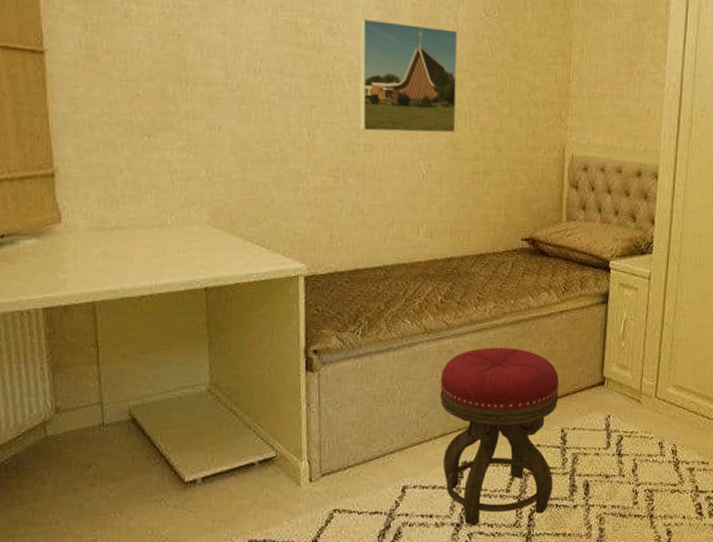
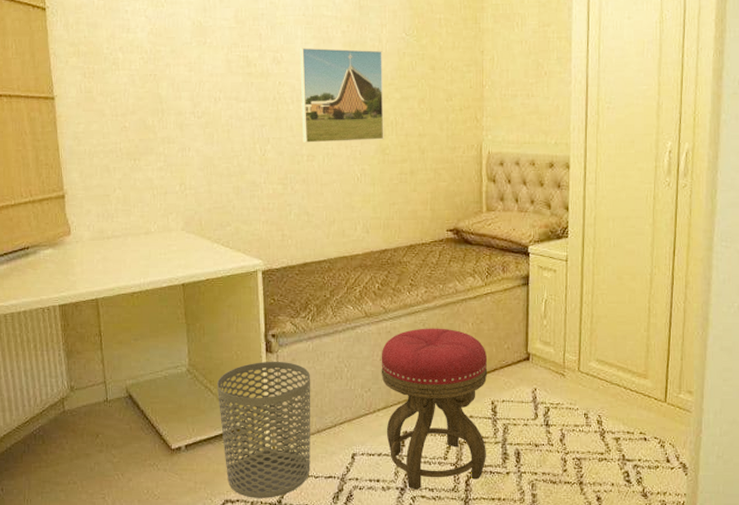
waste bin: none [243,380,358,538] -> present [216,361,311,498]

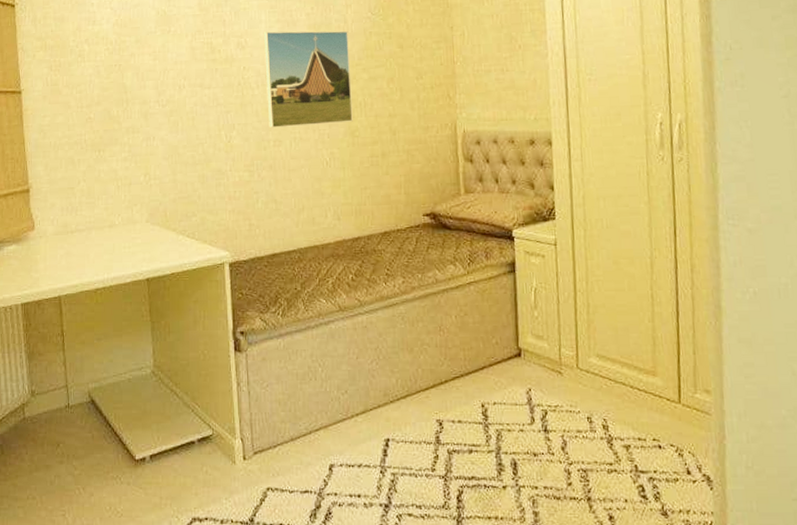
waste bin: present [216,361,311,498] -> none [182,360,285,516]
stool: present [381,328,488,490] -> none [357,321,479,507]

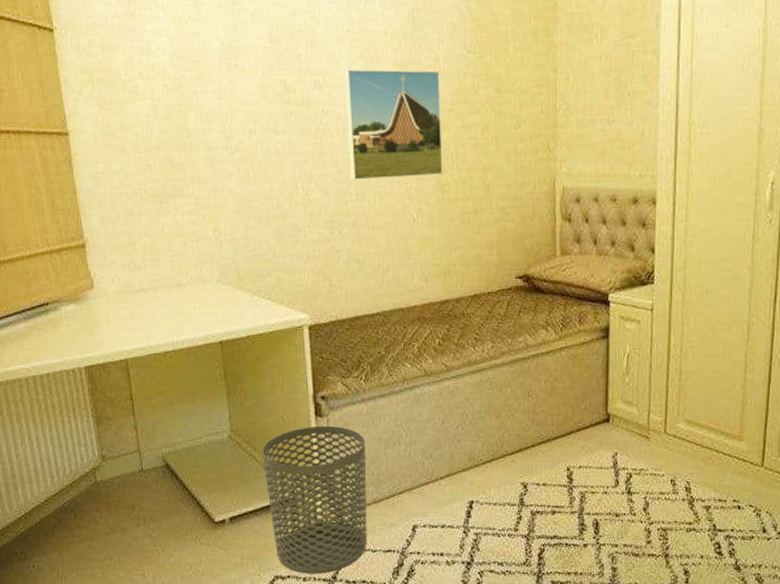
waste bin: none [182,360,285,516] -> present [261,425,367,574]

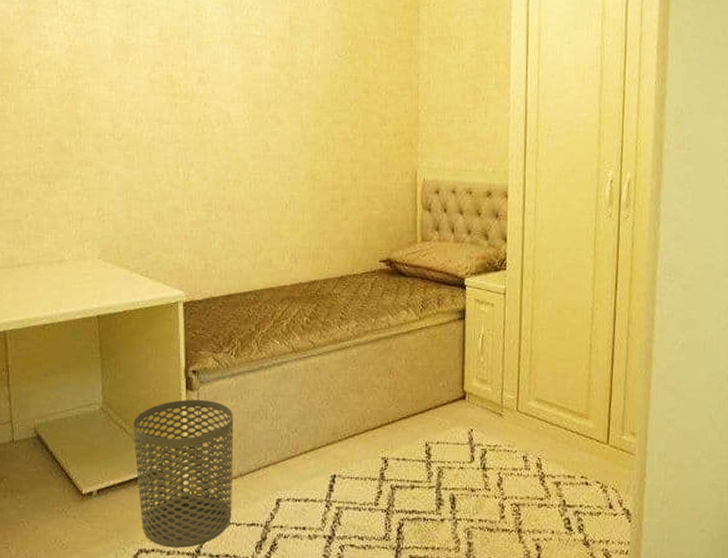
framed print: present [343,69,443,180] -> none [226,68,315,168]

